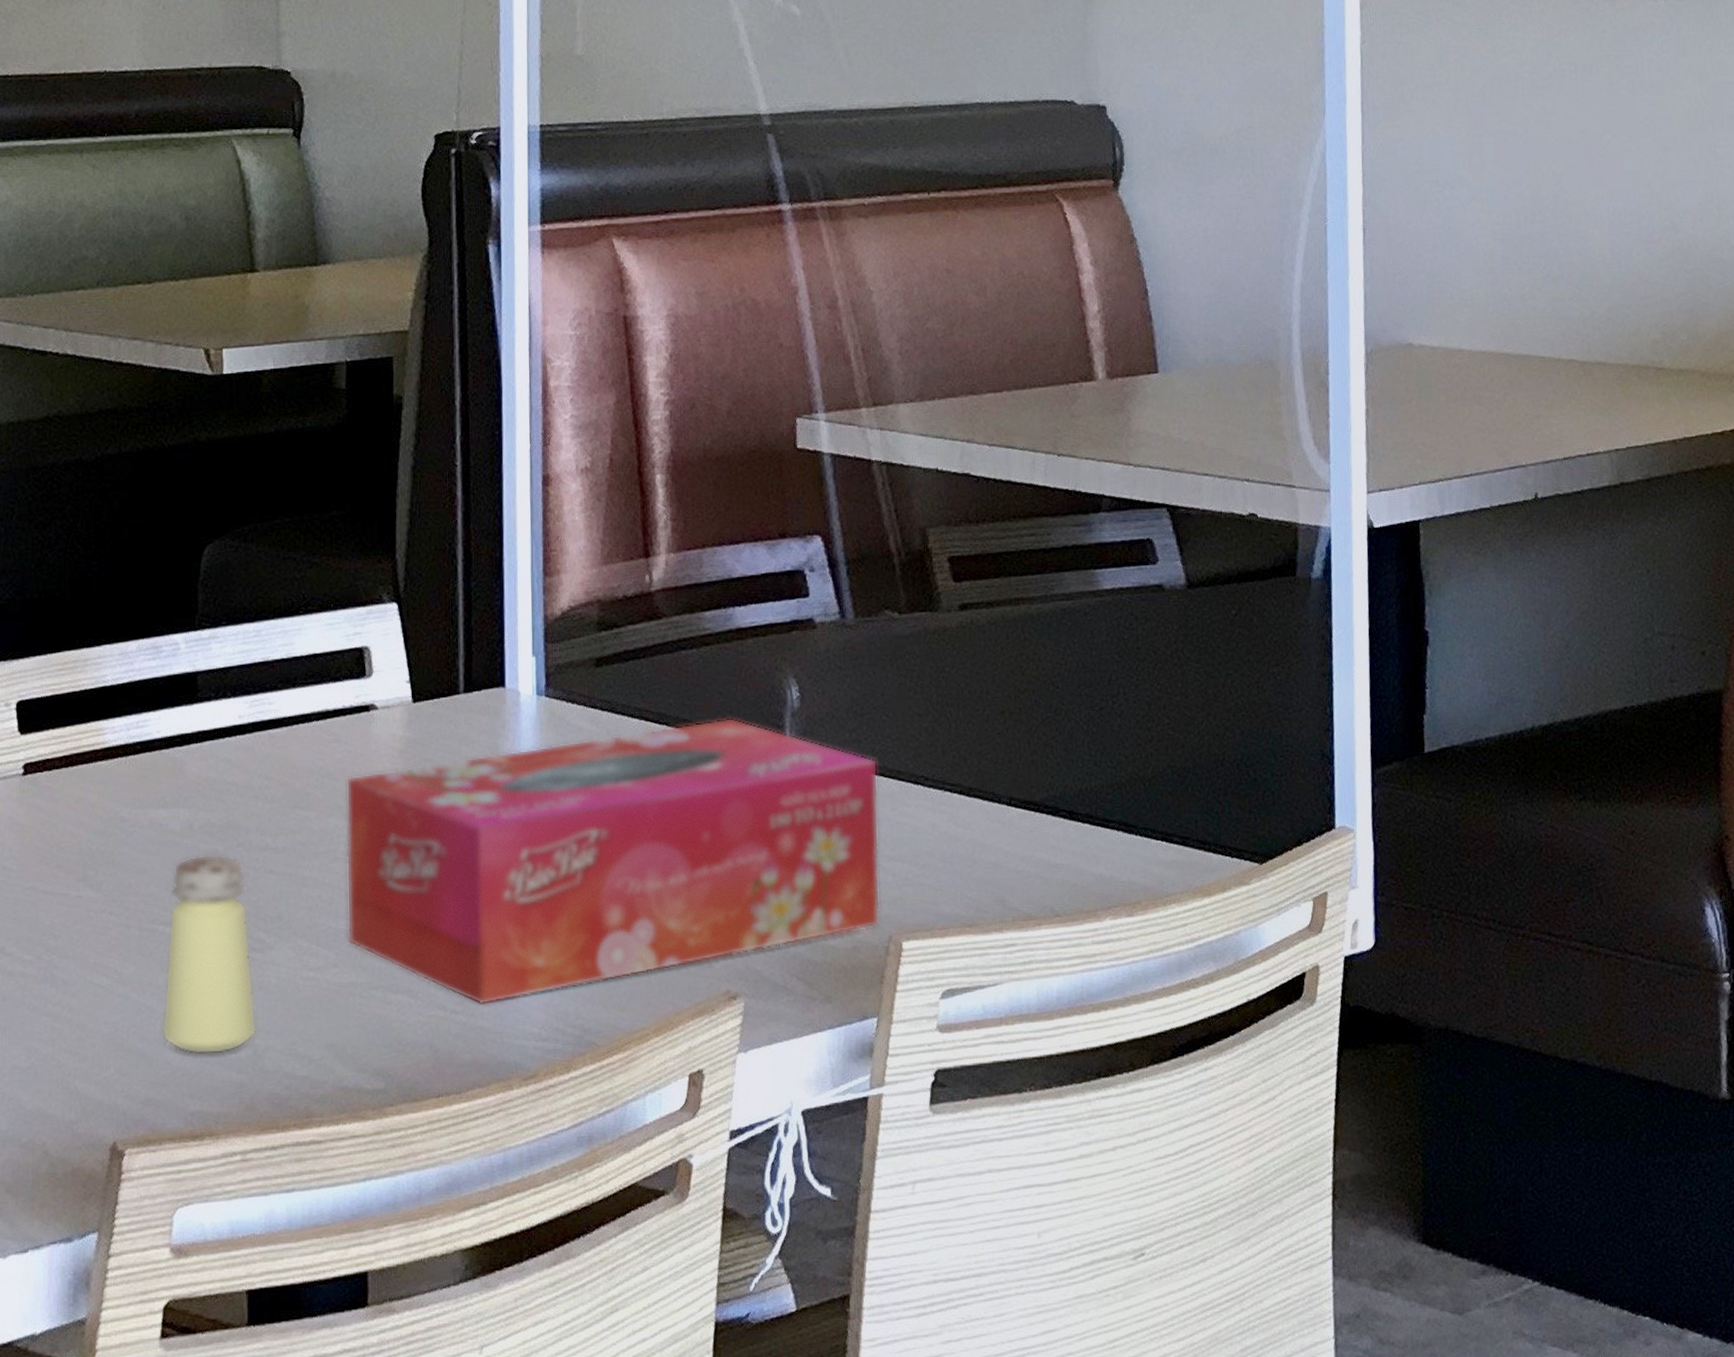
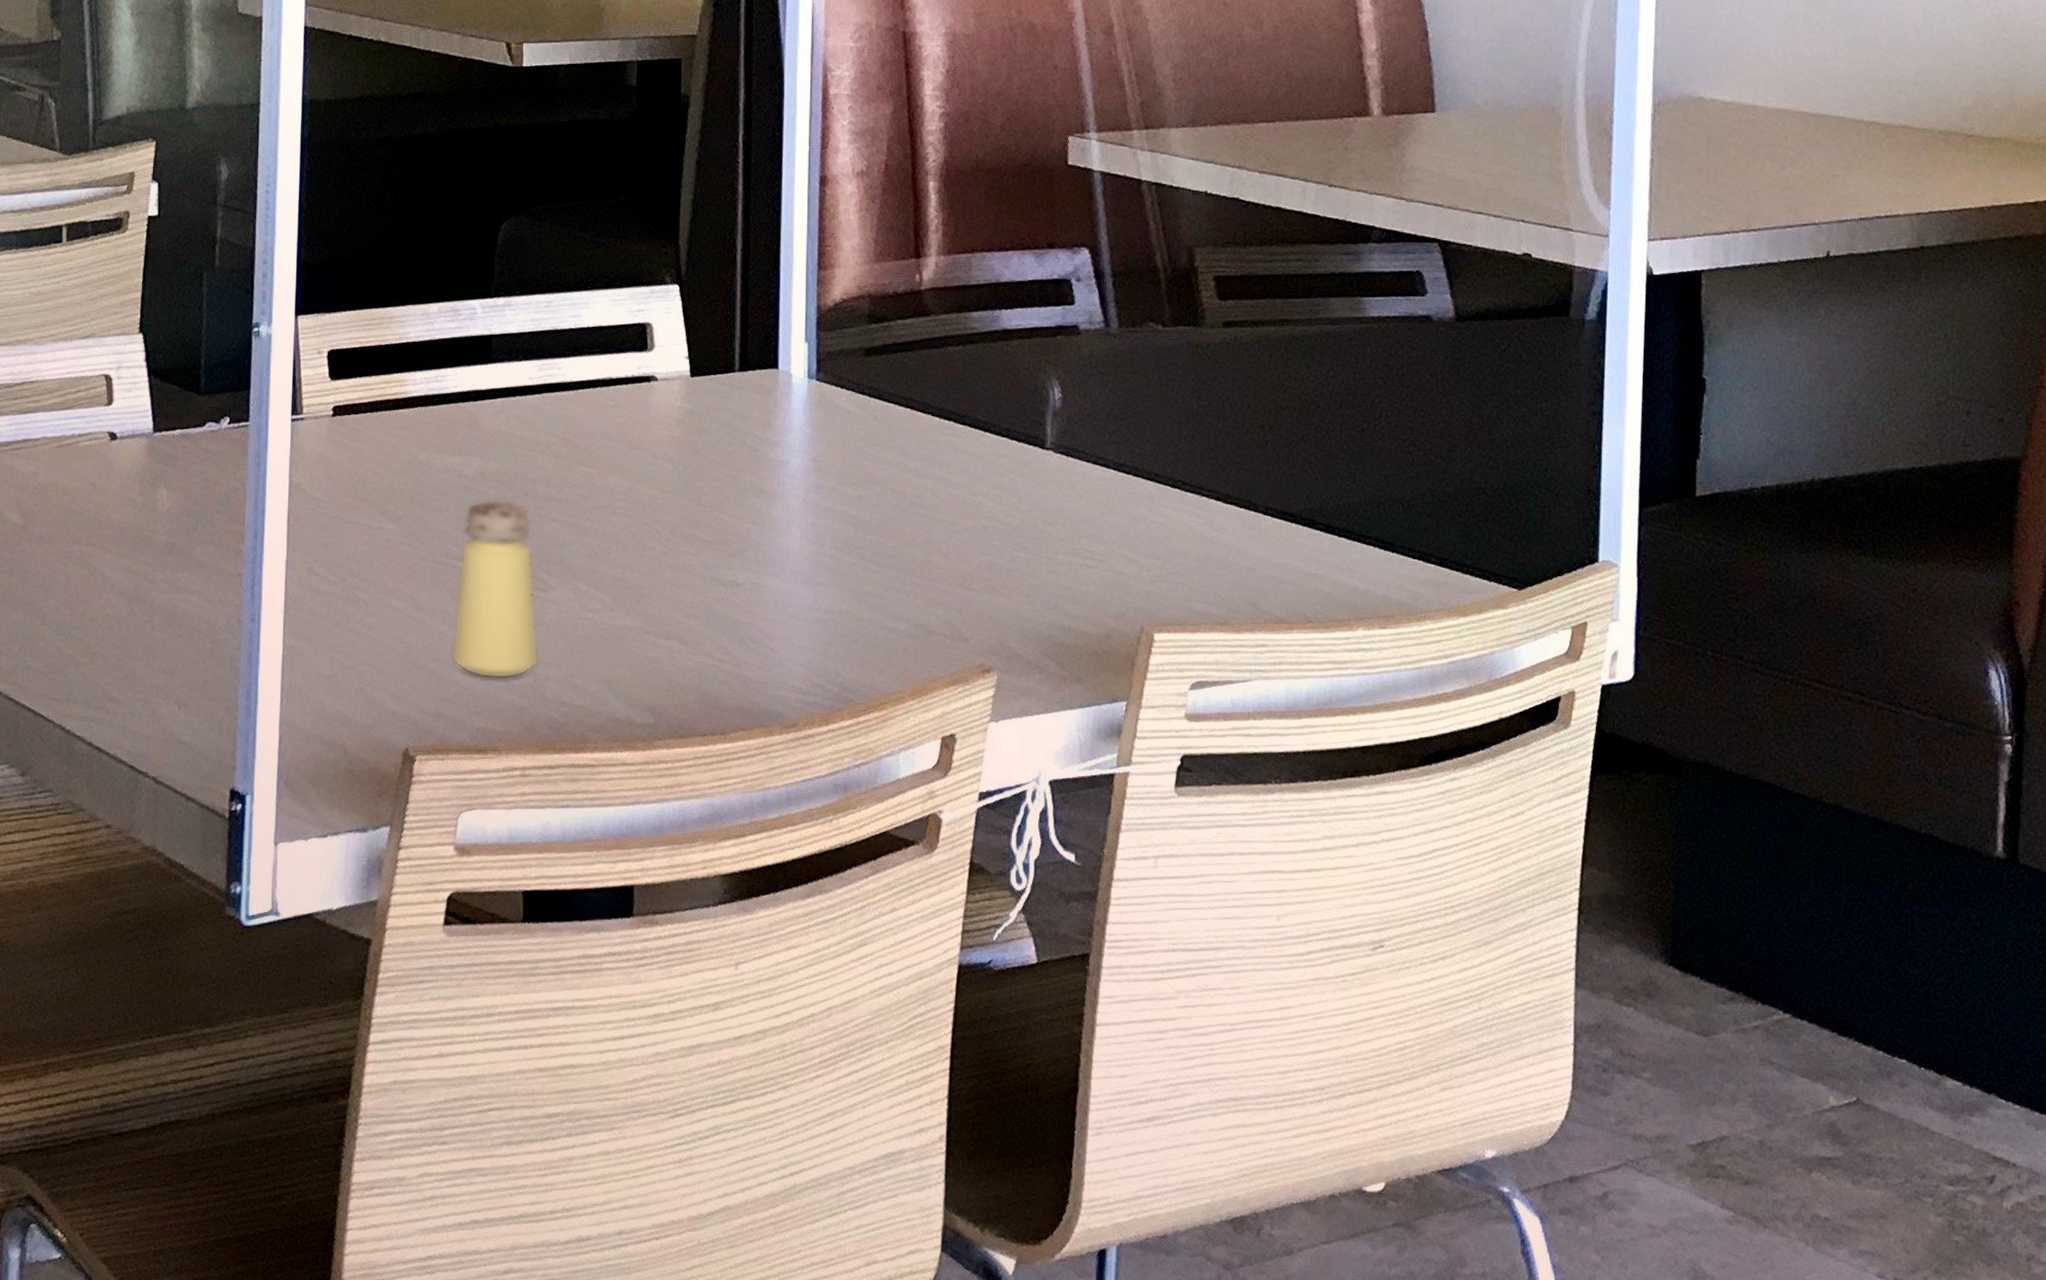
tissue box: present [346,717,881,1005] -> none [623,412,1136,657]

